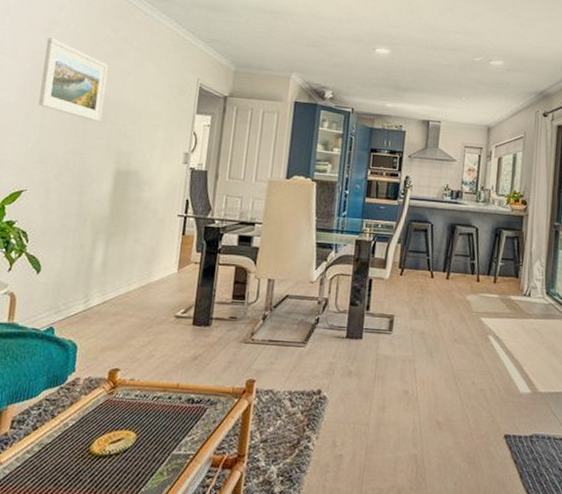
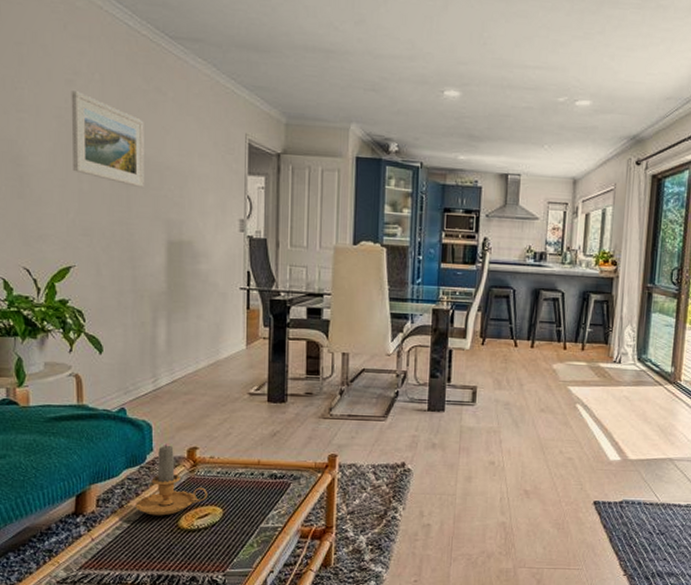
candle: none [49,364,123,440] -> present [135,443,207,516]

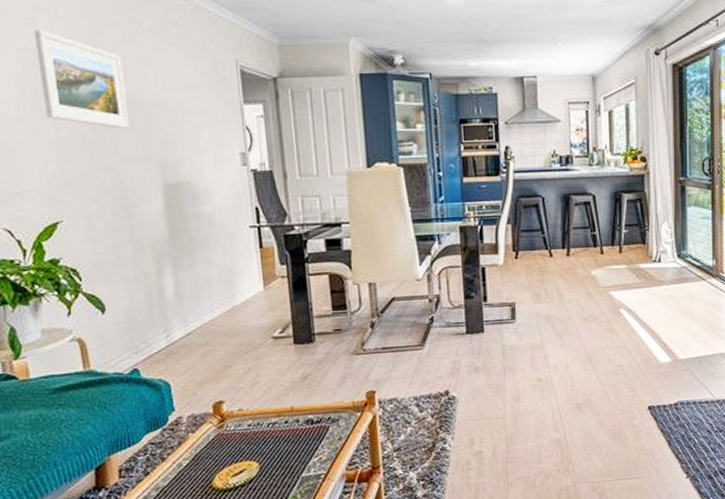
candle: present [135,443,207,516] -> none [162,401,241,480]

